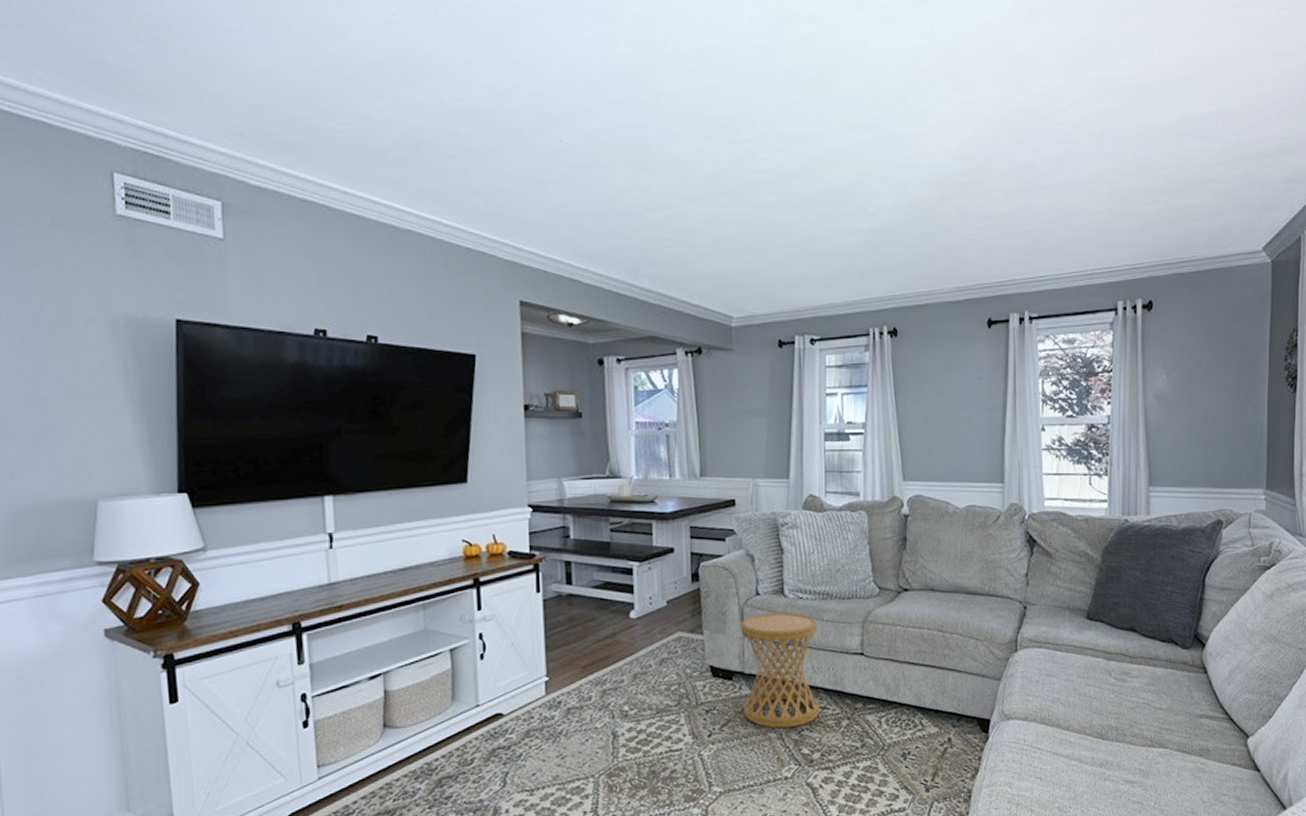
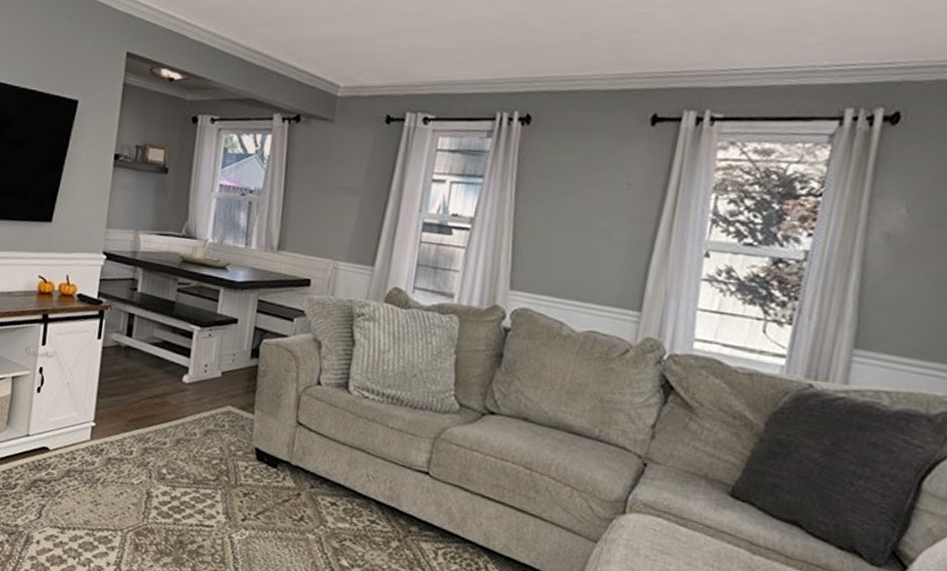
side table: present [741,612,819,728] -> none [283,405,381,535]

